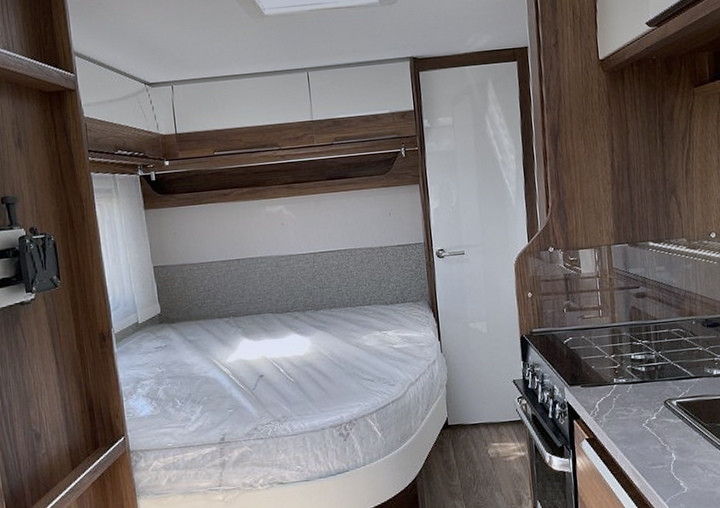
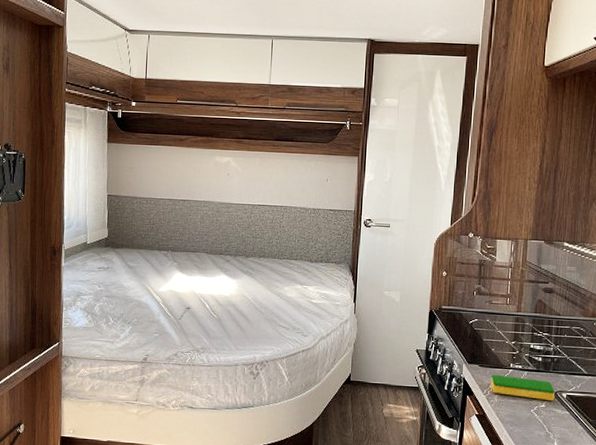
dish sponge: none [596,390,665,413] -> present [491,374,555,401]

